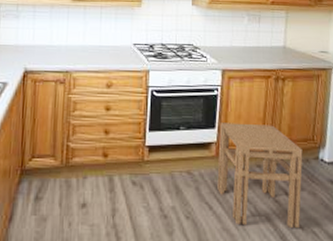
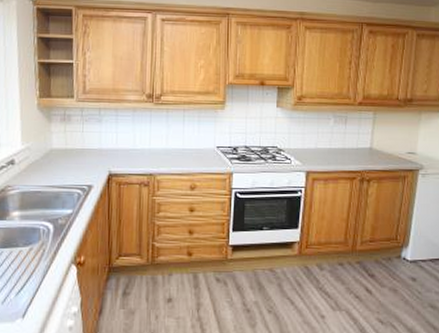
stool: present [217,122,303,229] -> none [299,223,385,323]

